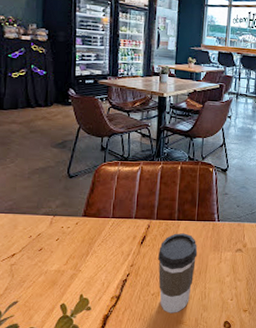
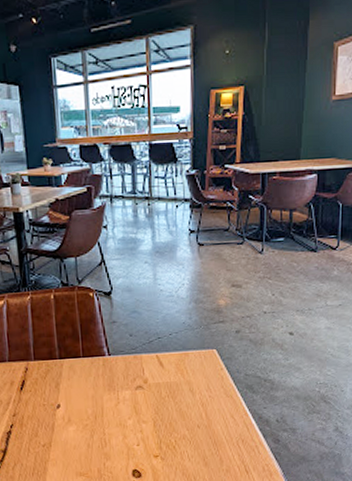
coffee cup: present [158,233,198,313] -> none [43,373,90,465]

